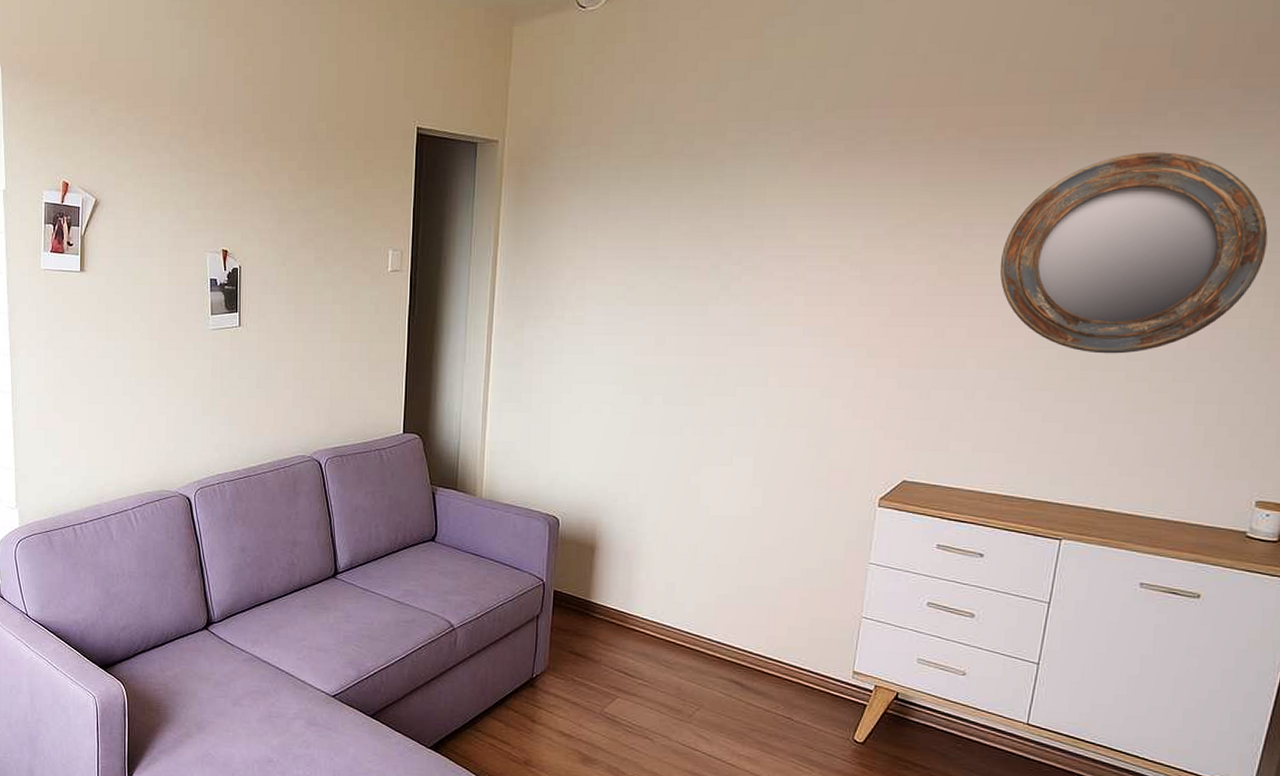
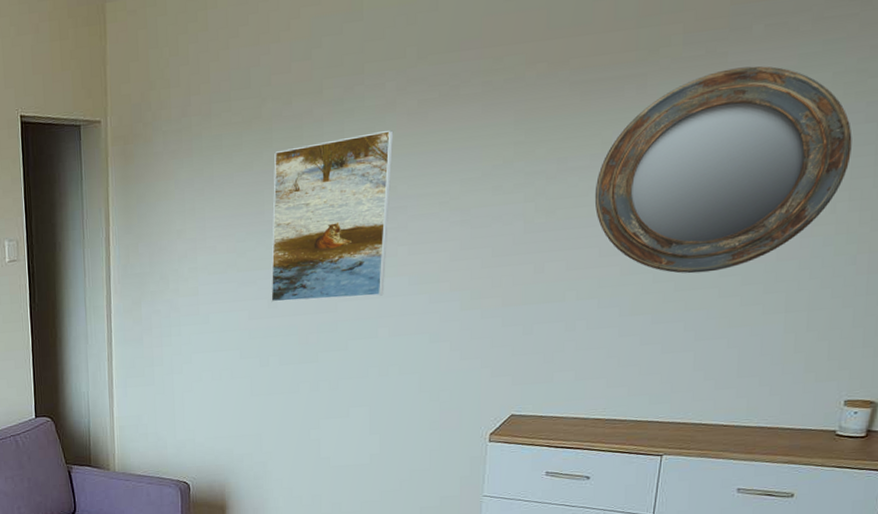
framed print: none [659,178,797,344] -> present [271,129,394,302]

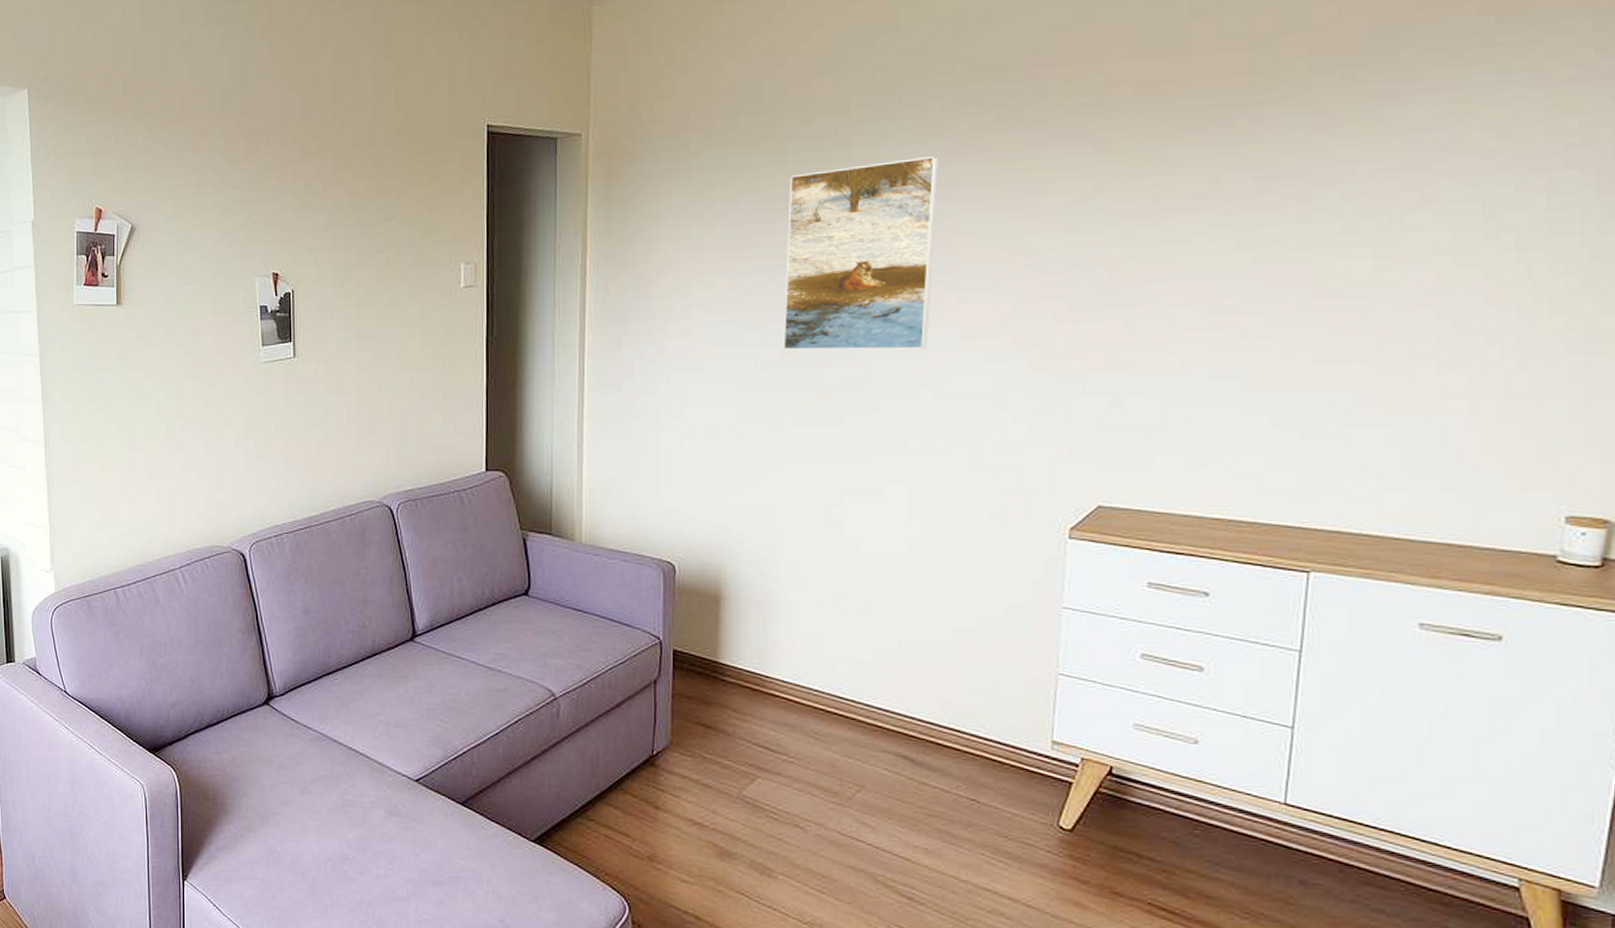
home mirror: present [594,66,852,274] -> none [1200,97,1547,343]

